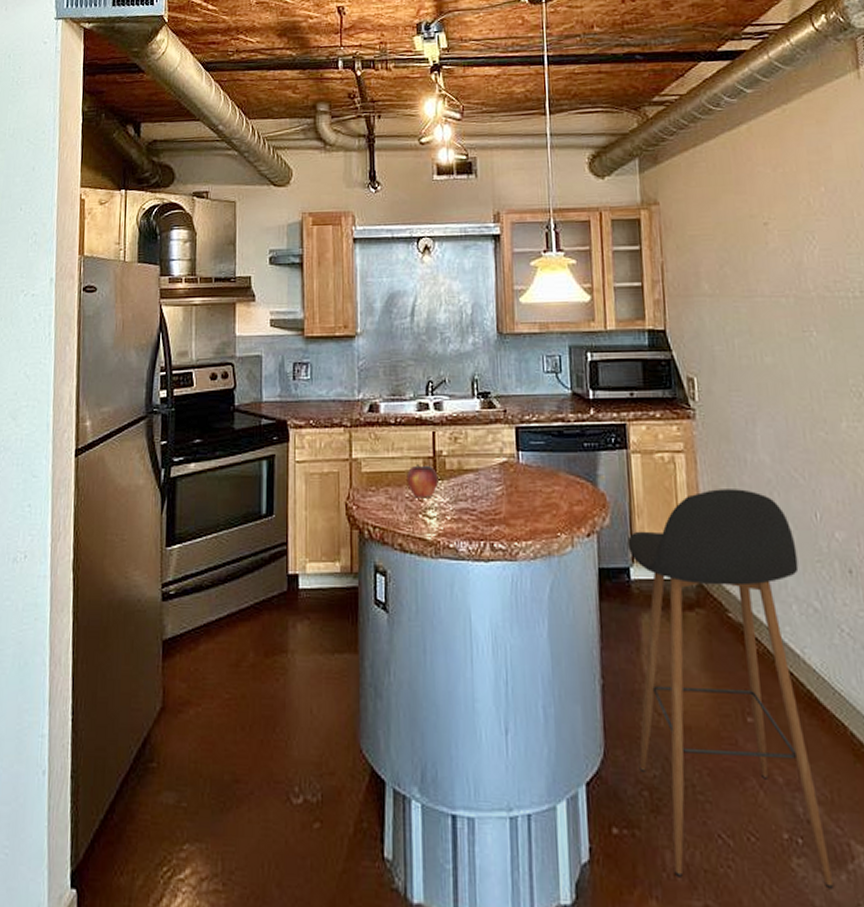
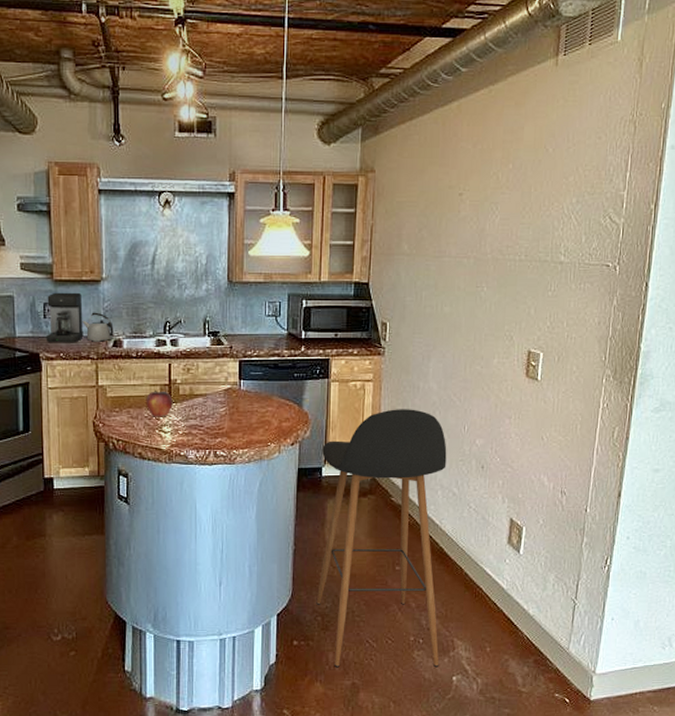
coffee maker: none [296,350,336,409] -> present [47,292,84,343]
kettle: none [334,372,369,406] -> present [82,312,114,342]

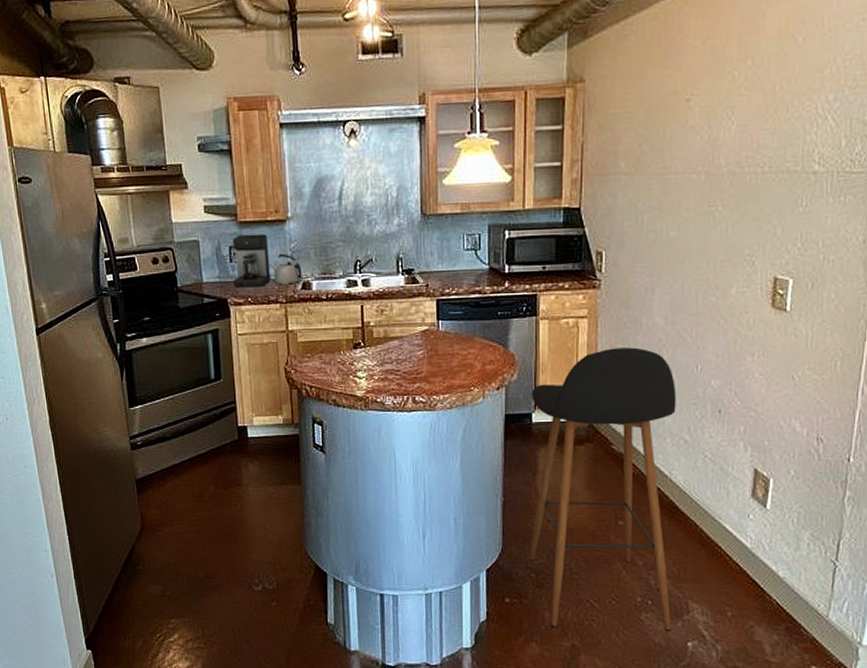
fruit: present [146,389,173,417] -> none [338,333,367,362]

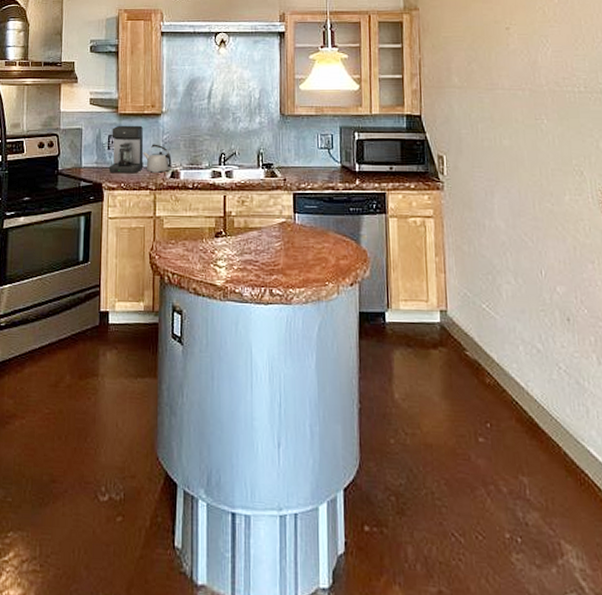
bar stool: present [529,347,677,632] -> none [384,249,546,580]

